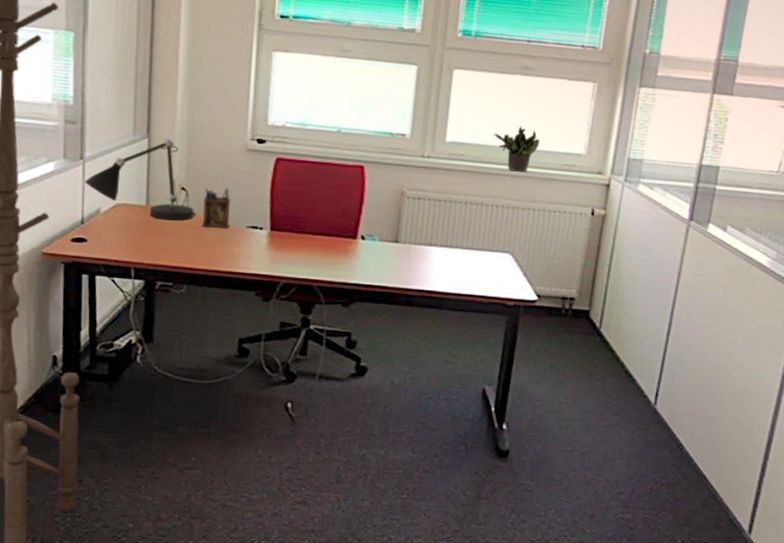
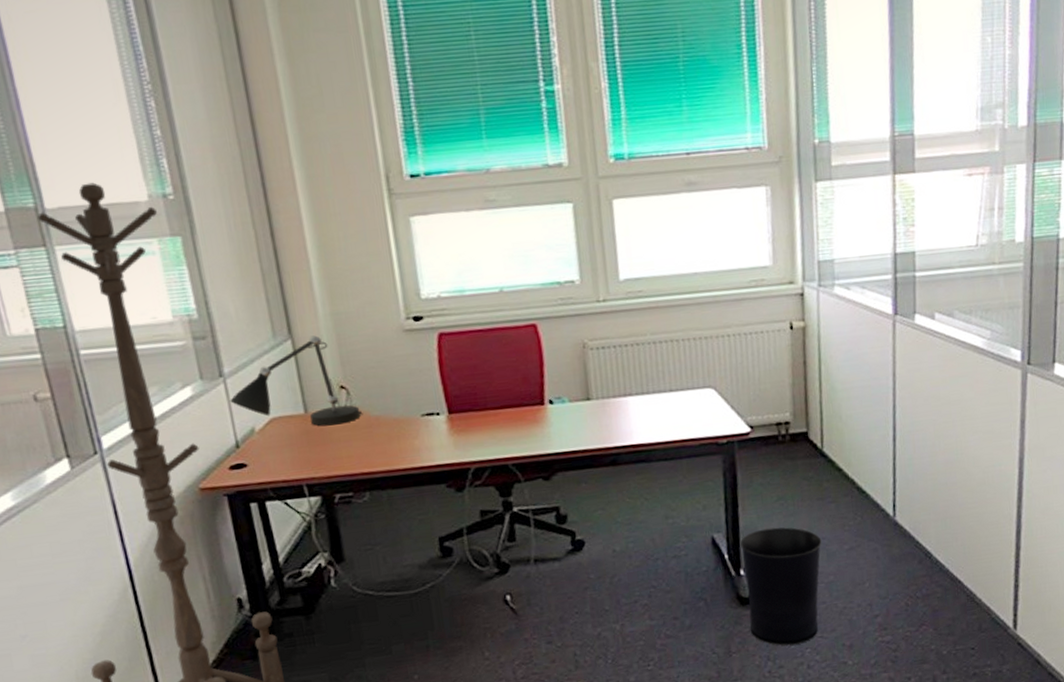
desk organizer: present [202,187,231,229] -> none [367,376,402,425]
potted plant: present [493,126,540,172] -> none [669,248,721,298]
waste bin: none [502,391,584,503] -> present [739,527,822,645]

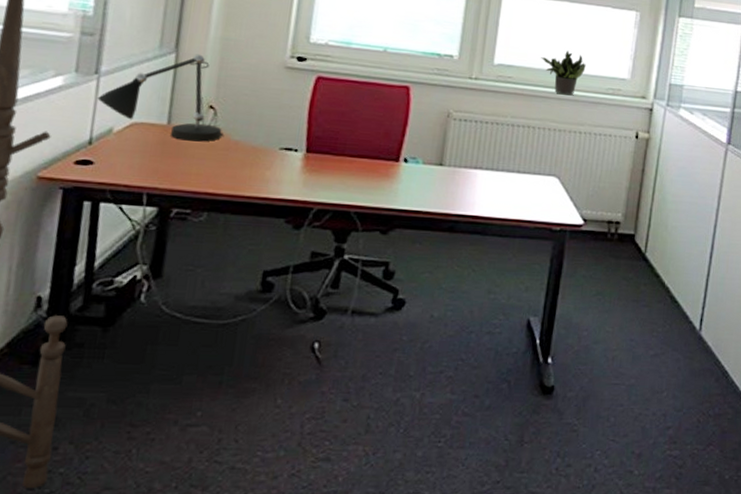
potted plant: none [669,248,721,298] -> present [541,50,586,96]
waste bin: present [739,527,822,645] -> none [547,320,630,443]

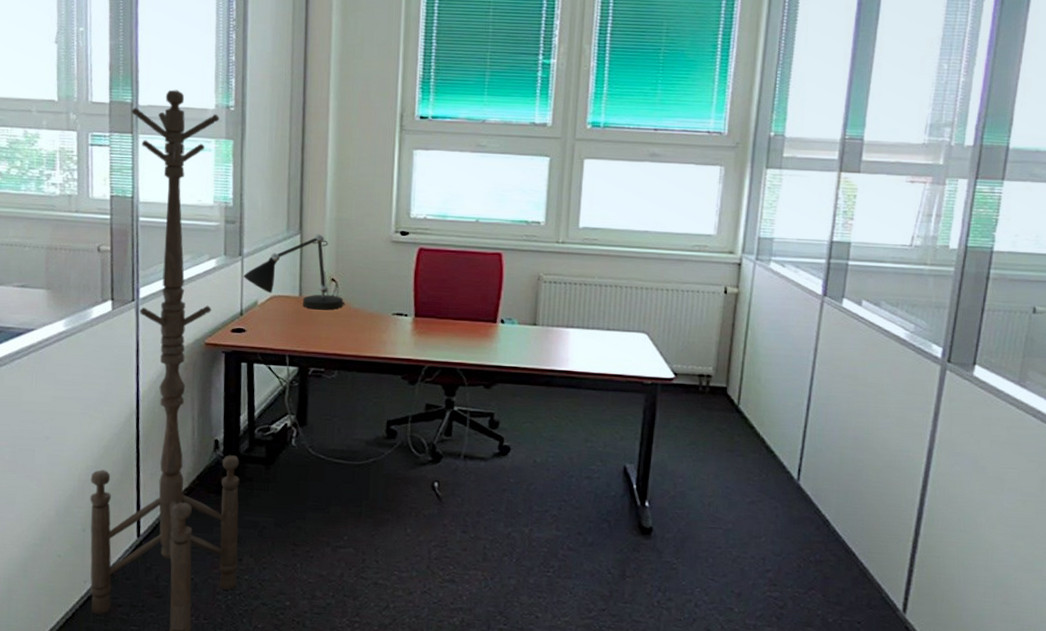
potted plant: present [541,50,586,96] -> none [625,210,670,254]

